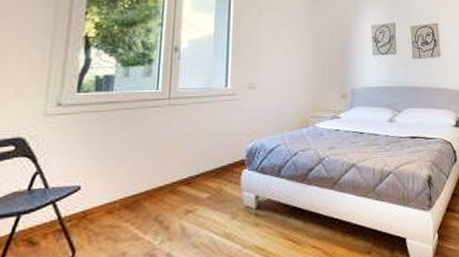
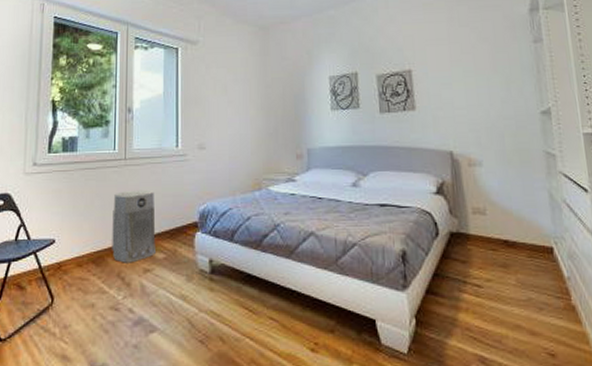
air purifier: none [149,129,200,206] -> present [112,190,156,263]

